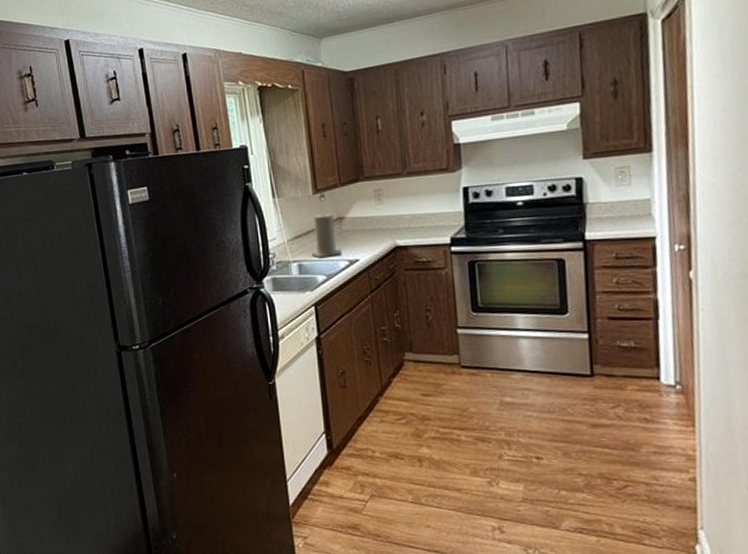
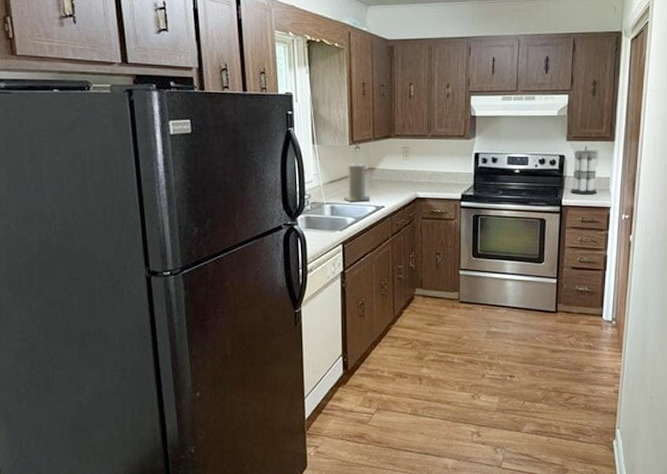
spice rack: none [595,161,633,225] -> present [571,145,597,195]

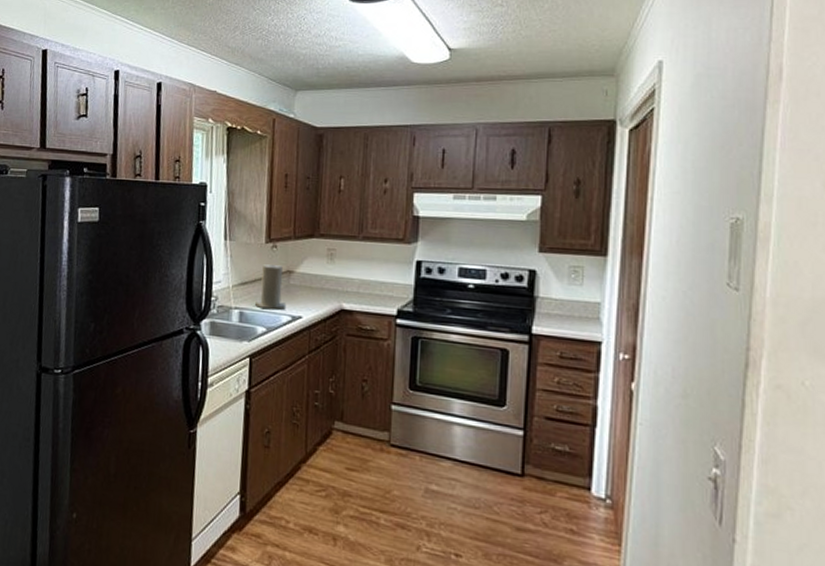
spice rack: present [571,145,597,195] -> none [545,259,582,324]

